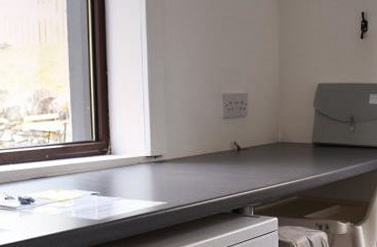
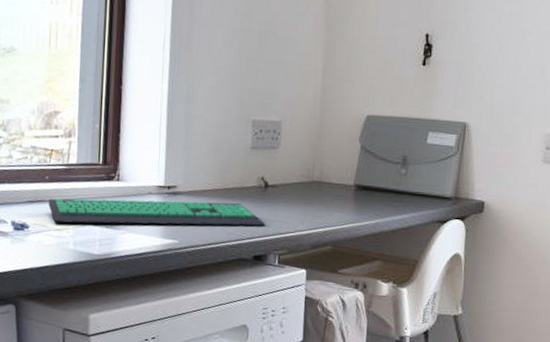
computer keyboard: none [50,165,241,195] -> present [49,198,266,227]

